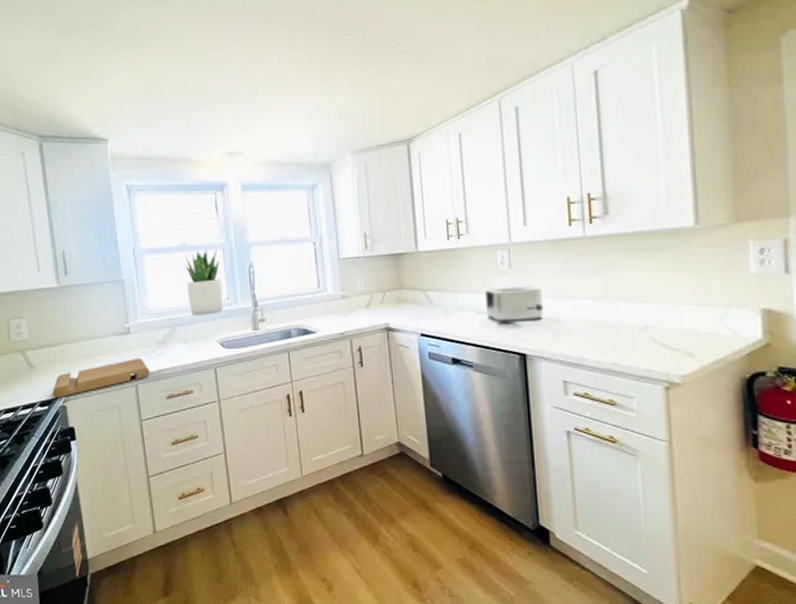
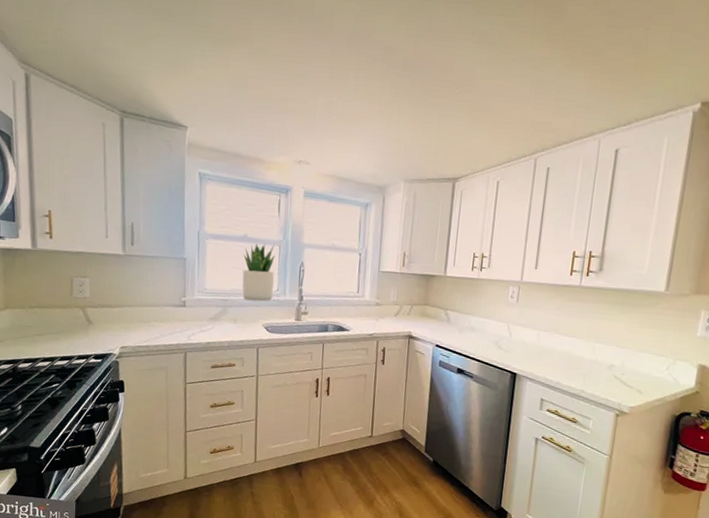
cutting board: present [52,357,150,398] -> none [106,329,199,354]
toaster: present [485,286,544,325] -> none [491,316,539,349]

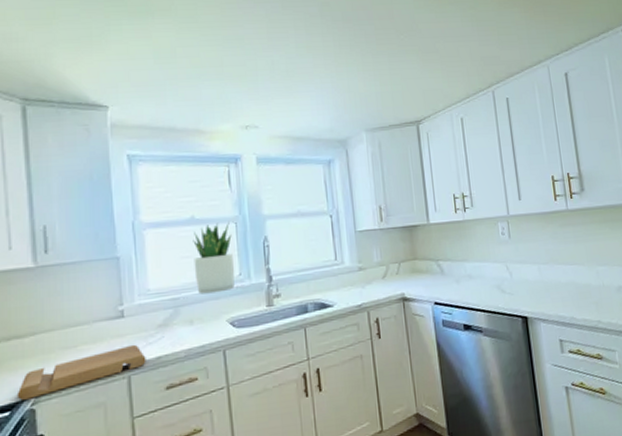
cutting board: none [106,329,199,354] -> present [16,344,146,400]

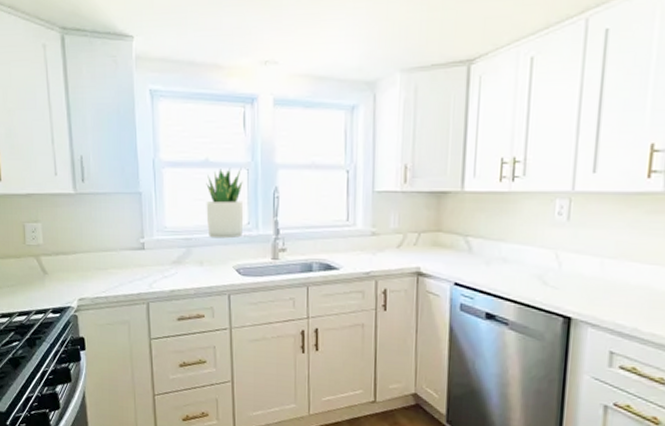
cutting board: present [16,344,146,400] -> none [64,275,162,307]

